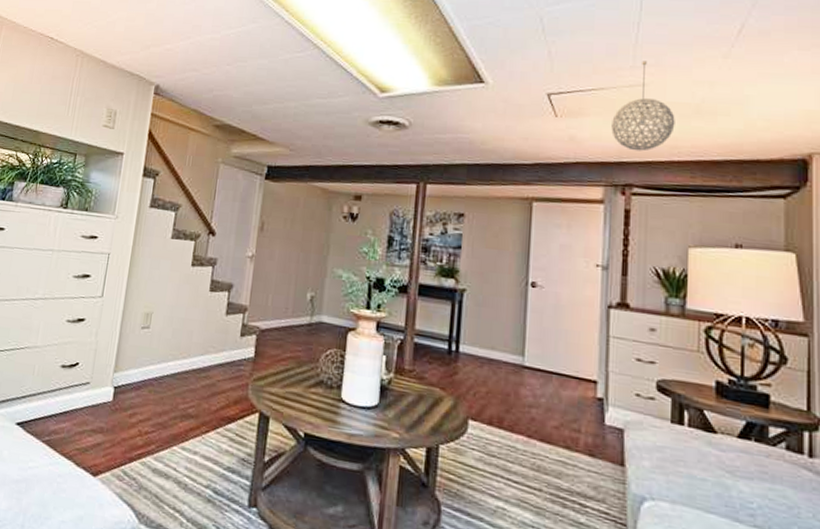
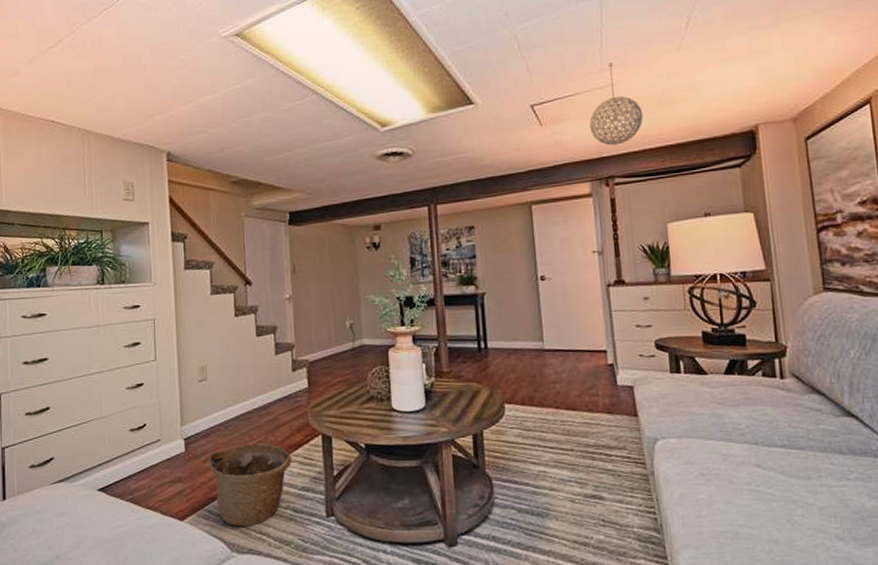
basket: none [133,406,223,499] -> present [208,443,292,526]

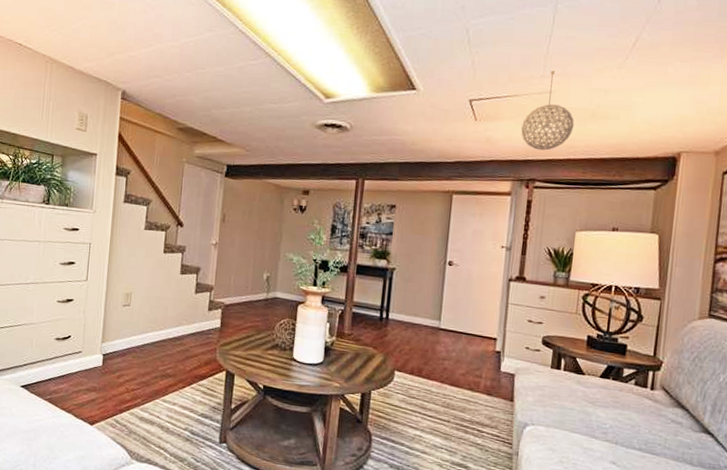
basket: present [208,443,292,526] -> none [121,368,196,440]

